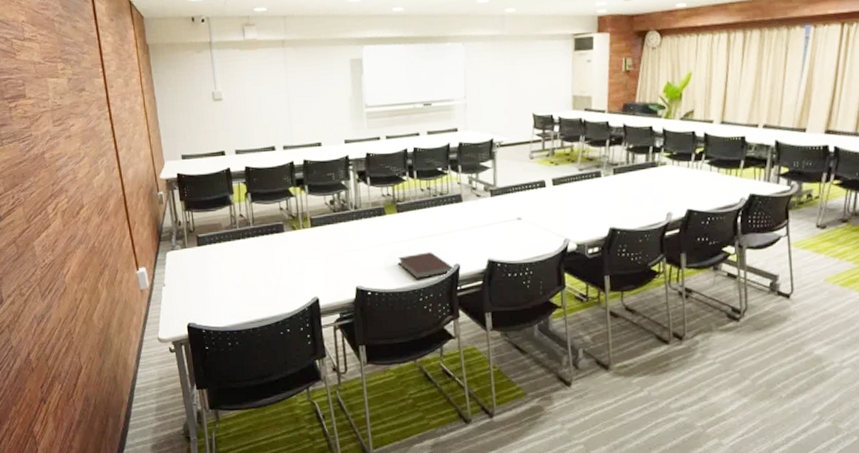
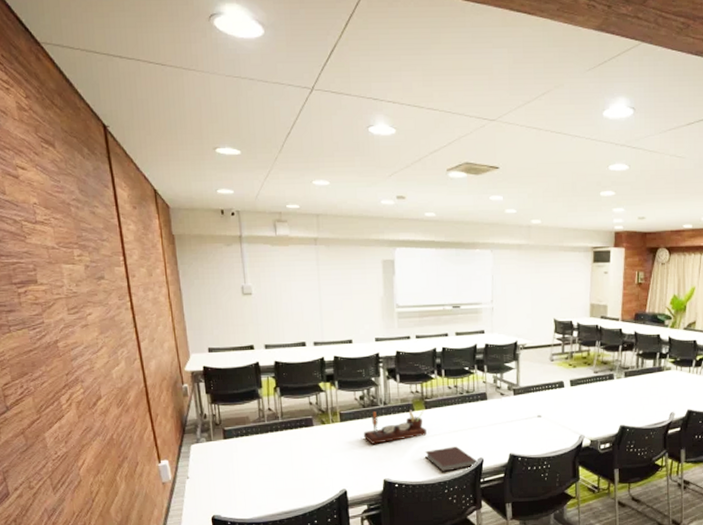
desk organizer: none [334,213,399,250] -> present [363,409,427,444]

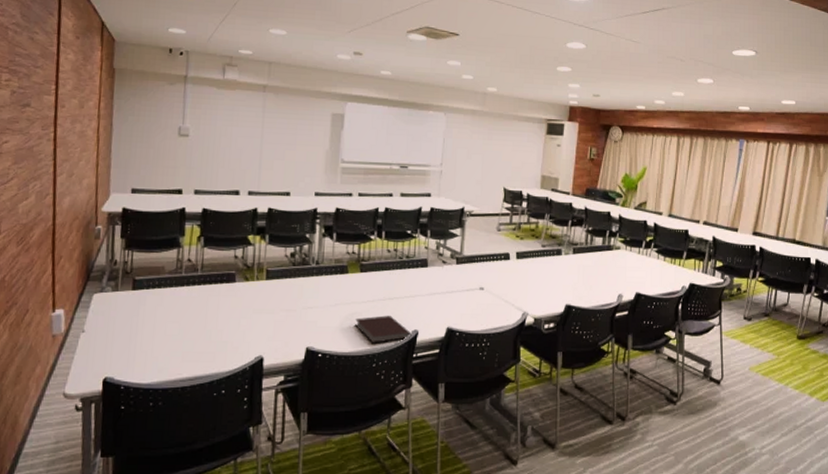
desk organizer: present [363,409,427,444] -> none [289,271,359,307]

